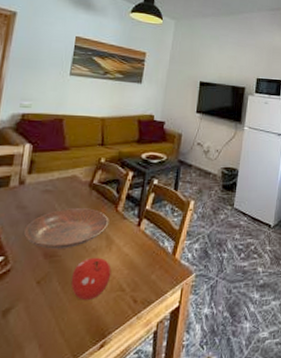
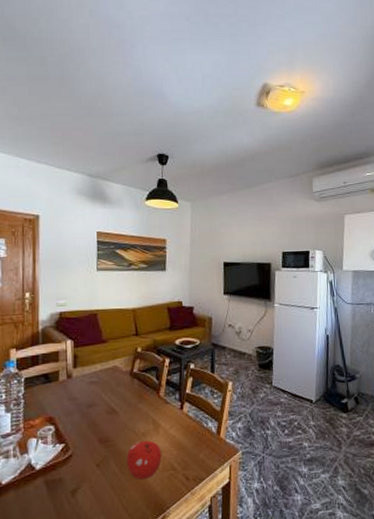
bowl: present [24,208,109,249] -> none [79,395,153,435]

